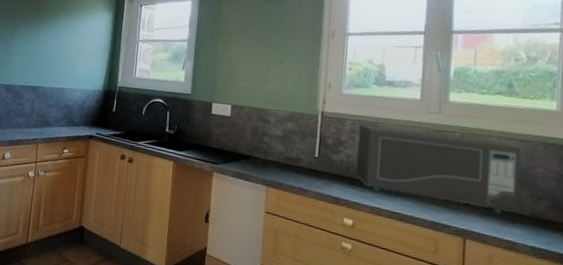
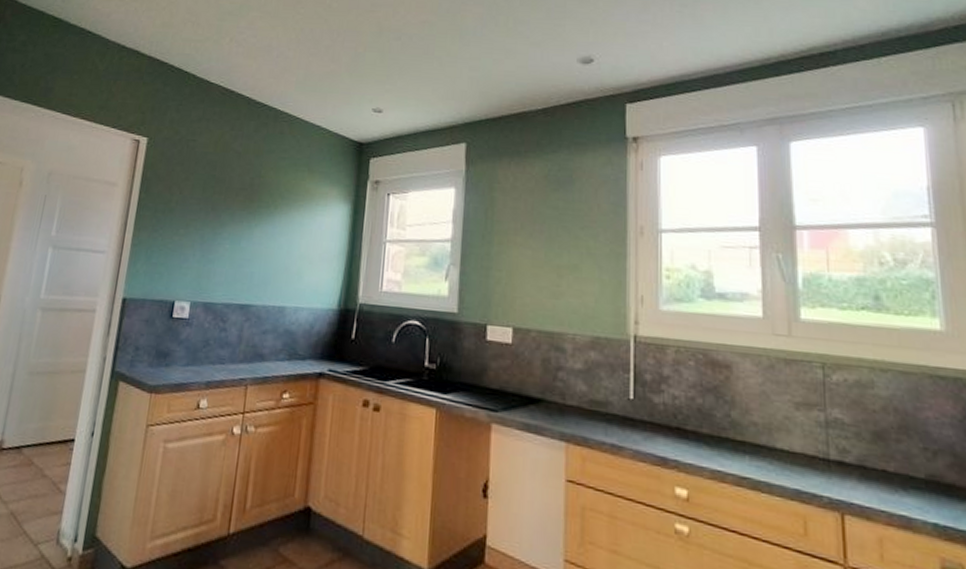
microwave: present [356,124,522,213] -> none [685,352,911,476]

